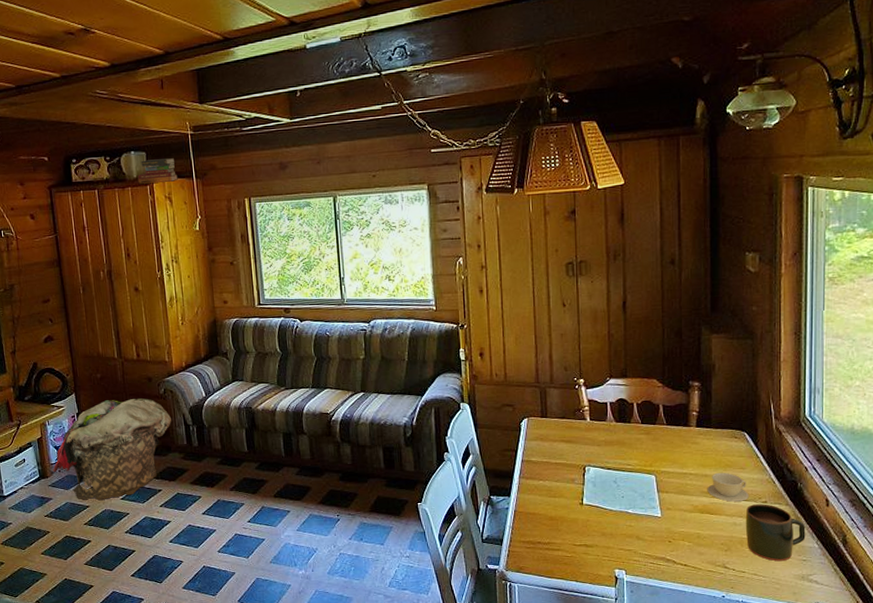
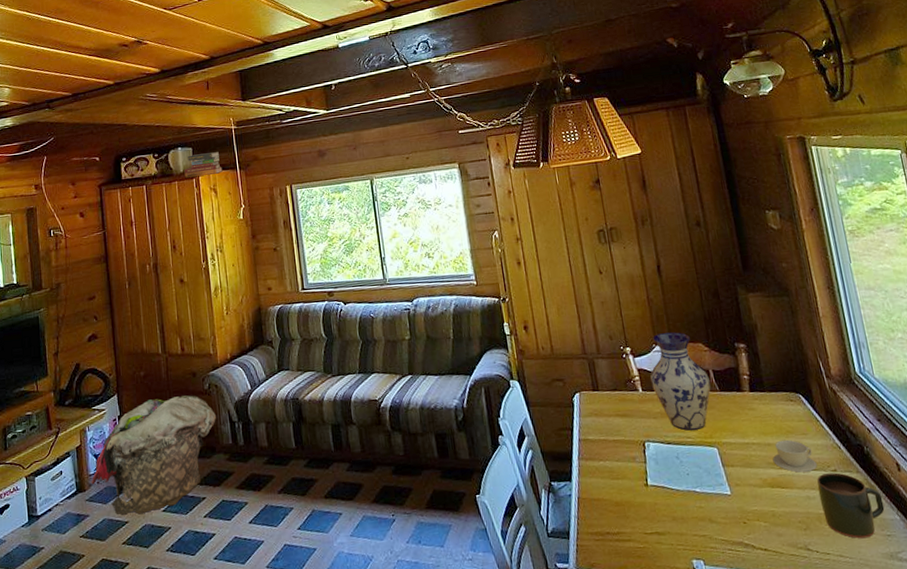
vase: none [599,367,658,459] -> present [650,332,711,431]

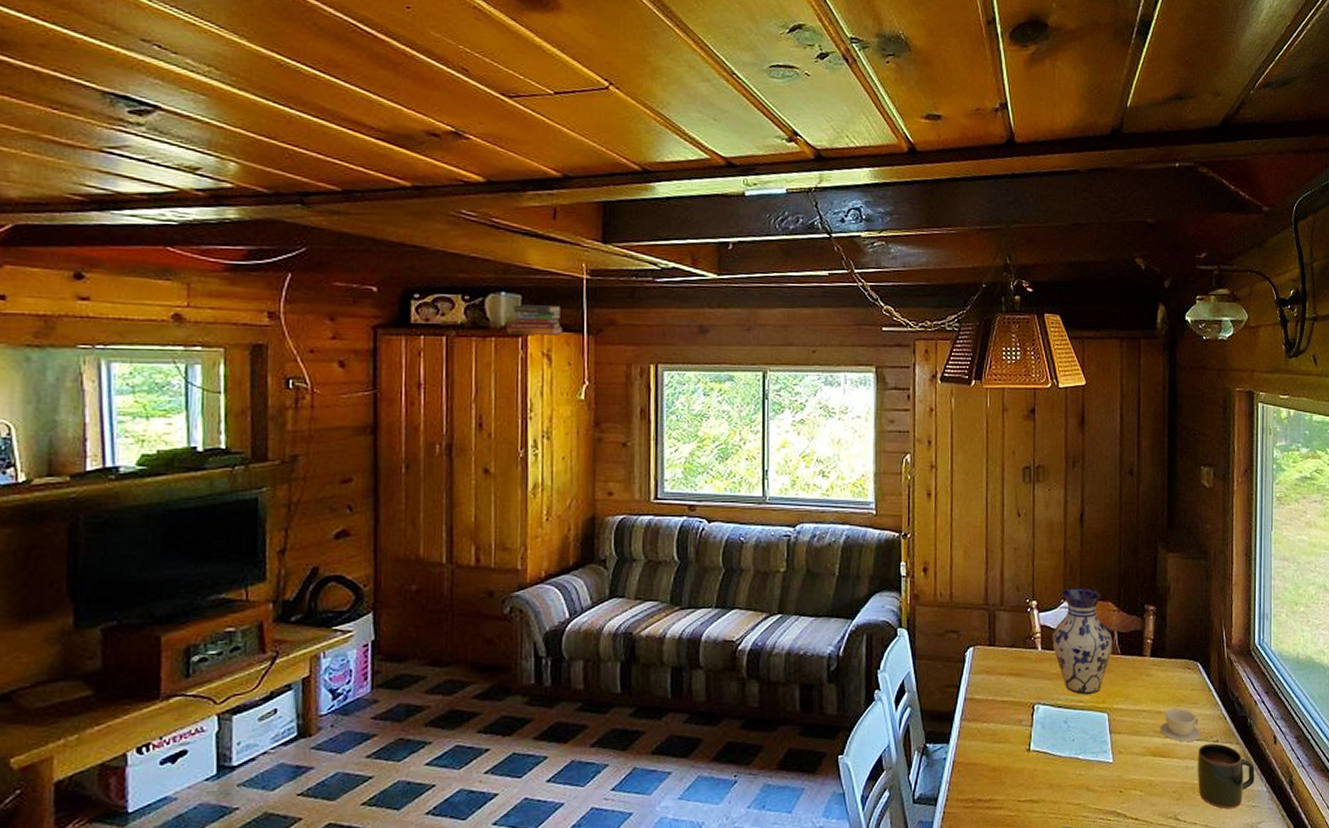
laundry basket: present [91,395,217,515] -> none [321,620,517,768]

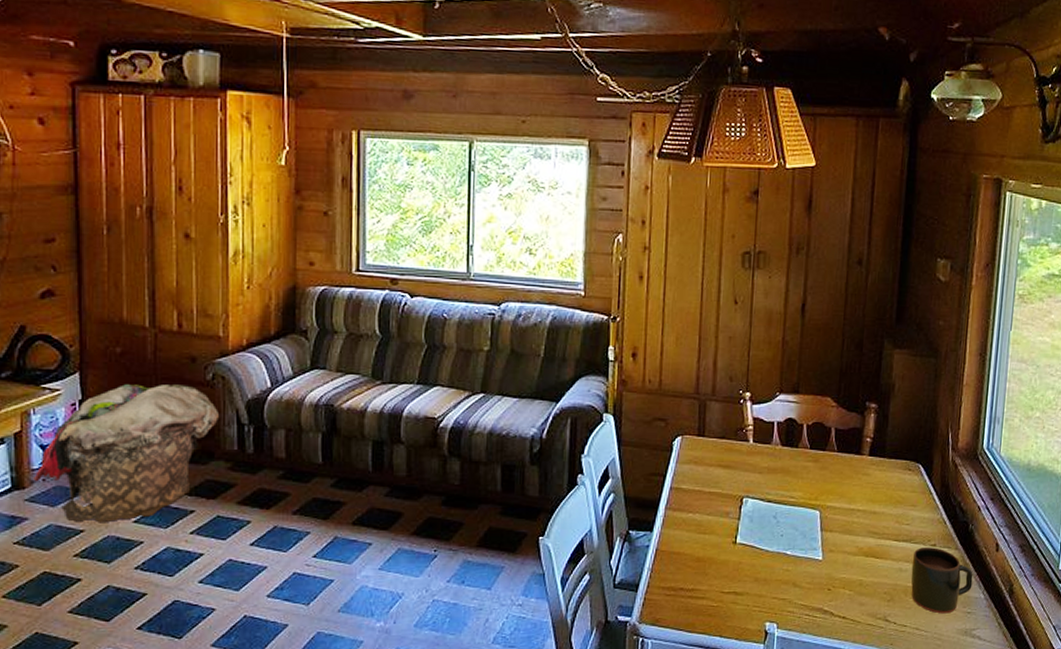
laundry basket: none [321,620,517,768] -> present [34,384,220,523]
books: present [506,305,563,336] -> none [205,63,263,98]
vase: present [1051,588,1113,694] -> none [764,381,830,490]
teacup: present [1160,708,1201,742] -> none [874,509,918,544]

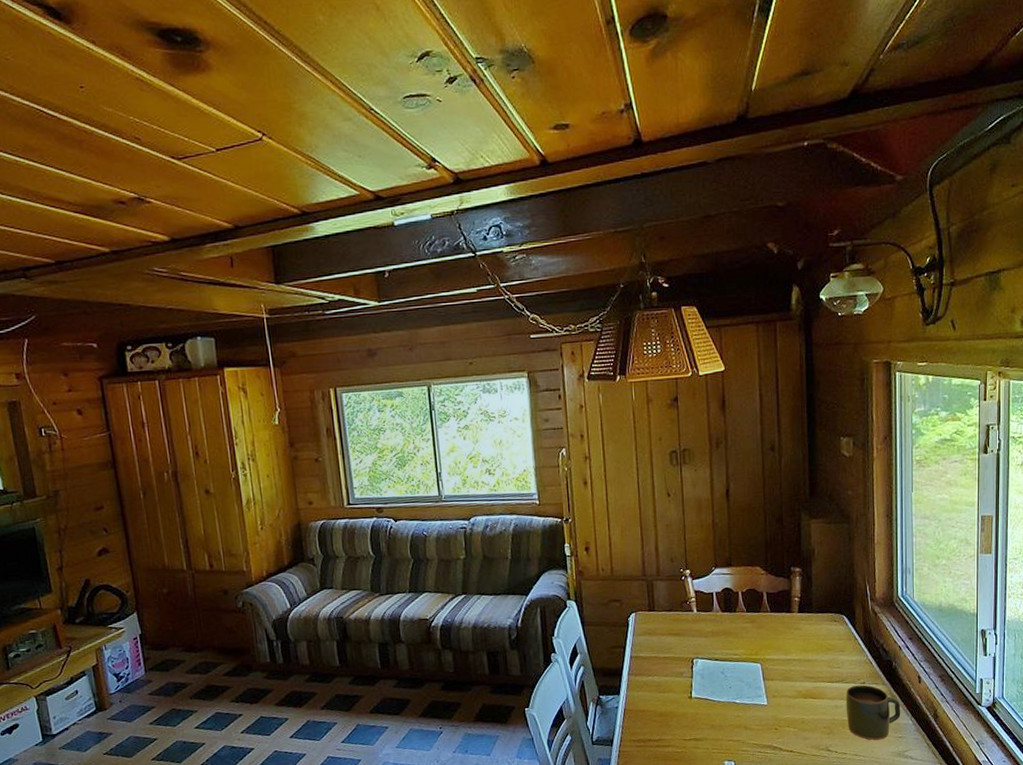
laundry basket: present [34,384,220,523] -> none [112,613,253,733]

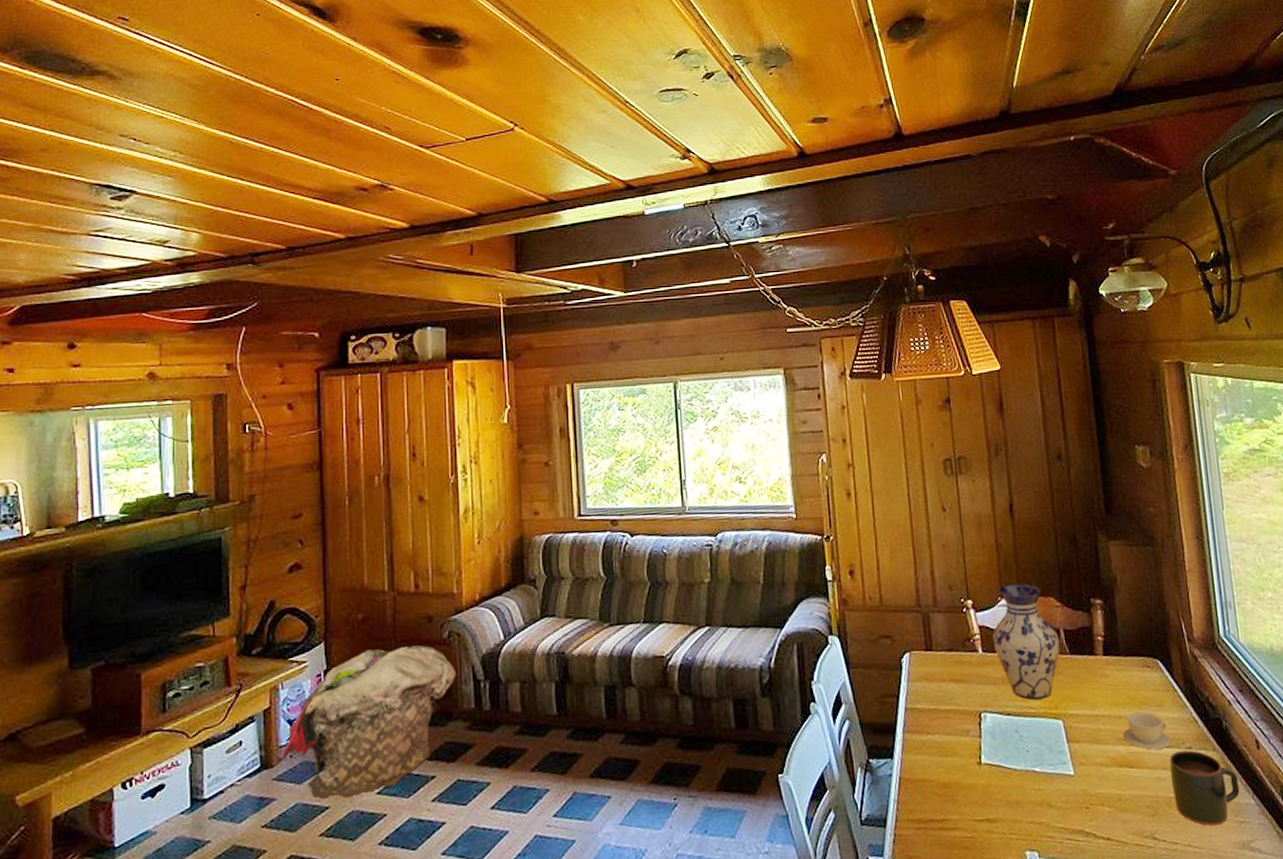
laundry basket: none [112,613,253,733] -> present [281,645,457,799]
vase: none [705,556,762,648] -> present [992,583,1060,700]
teacup: none [810,656,849,685] -> present [1123,711,1171,750]

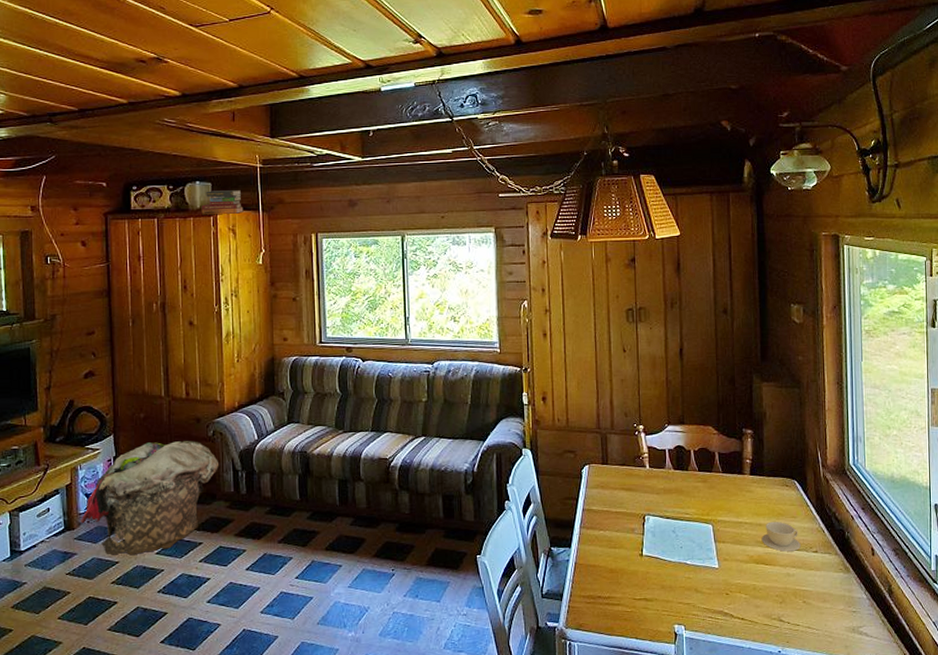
books: none [433,336,484,367] -> present [201,190,244,215]
vase: present [992,583,1060,700] -> none [658,414,714,507]
mug: present [1169,750,1240,826] -> none [798,553,854,613]

